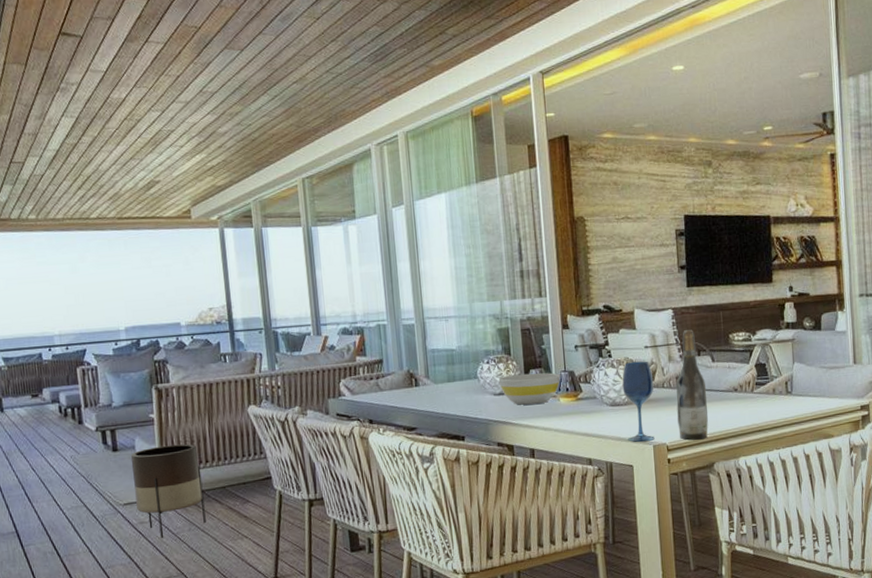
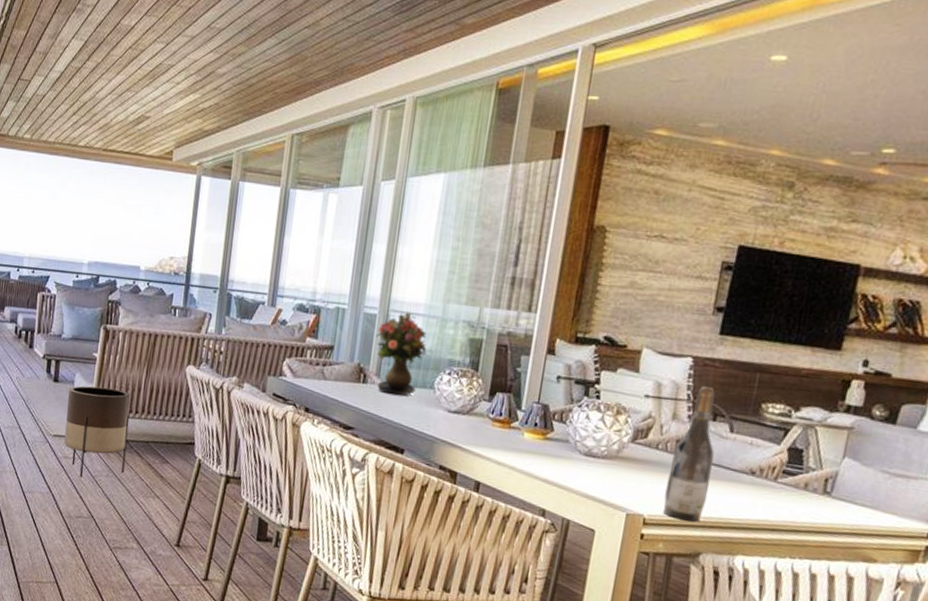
bouquet: none [417,316,464,391] -> present [375,312,427,396]
bowl: present [498,372,561,405] -> none [456,393,532,434]
wineglass: present [622,361,655,443] -> none [596,409,647,508]

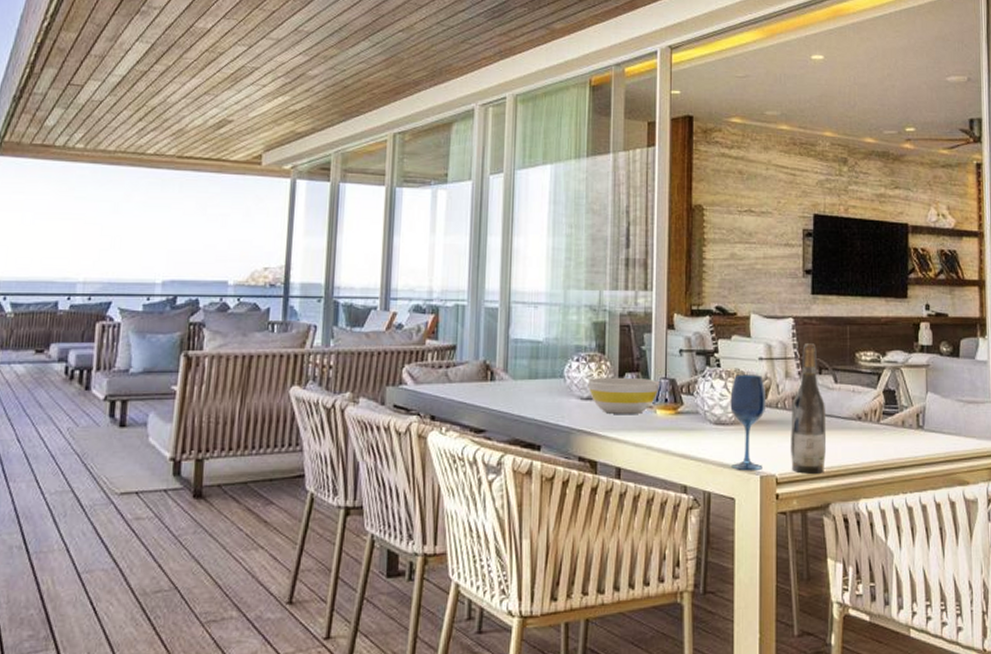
planter: present [64,385,131,478] -> none [135,425,222,541]
bouquet: present [375,312,427,396] -> none [499,302,552,390]
bowl: none [456,393,532,434] -> present [588,377,660,415]
wineglass: none [596,409,647,508] -> present [730,375,767,471]

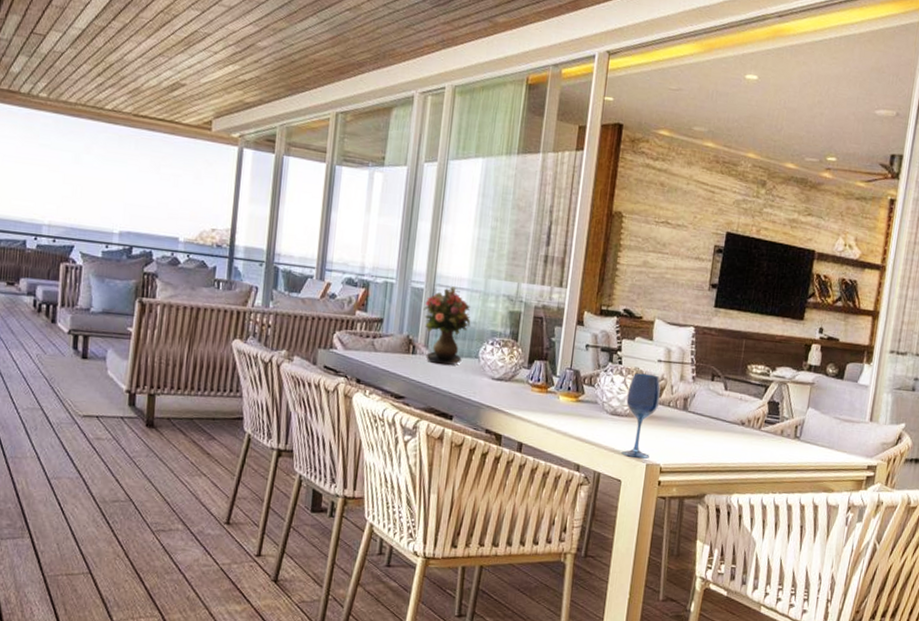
bouquet: none [499,302,552,390] -> present [423,286,471,365]
bowl: present [588,377,660,415] -> none [499,362,565,398]
wine bottle: present [791,343,827,474] -> none [675,351,714,468]

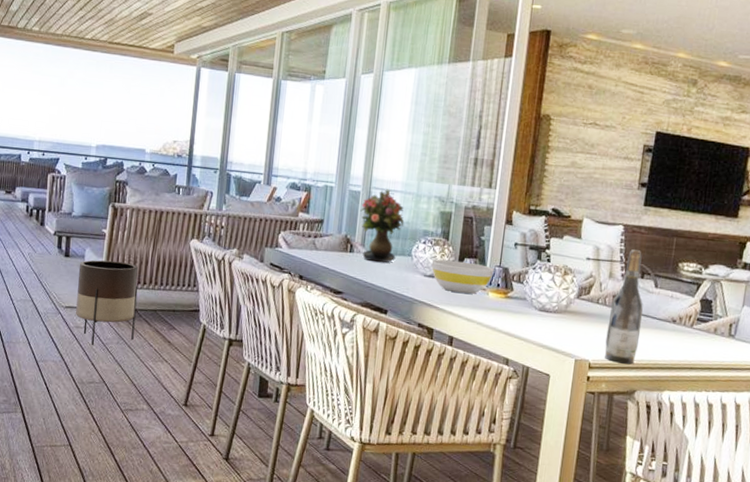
planter: none [96,362,172,460] -> present [76,260,139,346]
bowl: none [499,362,565,398] -> present [431,259,494,294]
wineglass: present [621,373,661,459] -> none [550,270,590,355]
wine bottle: none [675,351,714,468] -> present [604,249,644,364]

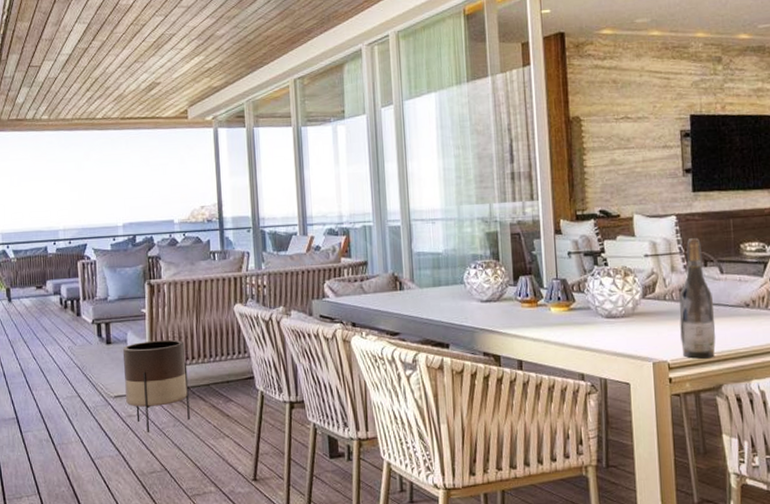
bouquet: present [360,189,405,263] -> none [403,219,451,296]
bowl: present [431,259,494,294] -> none [486,280,552,314]

